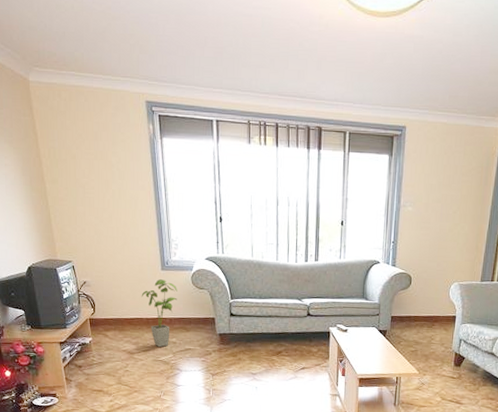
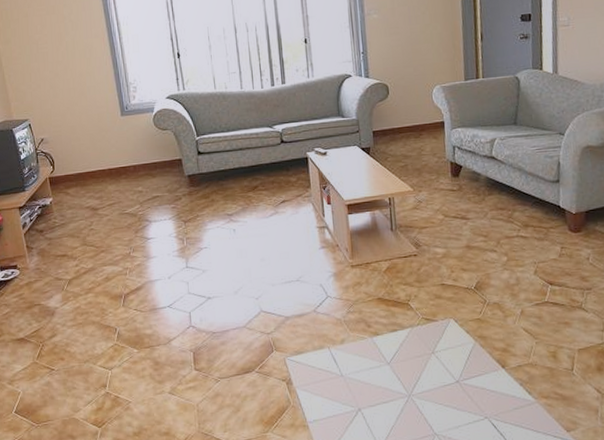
house plant: present [141,279,177,348] -> none [102,125,140,199]

